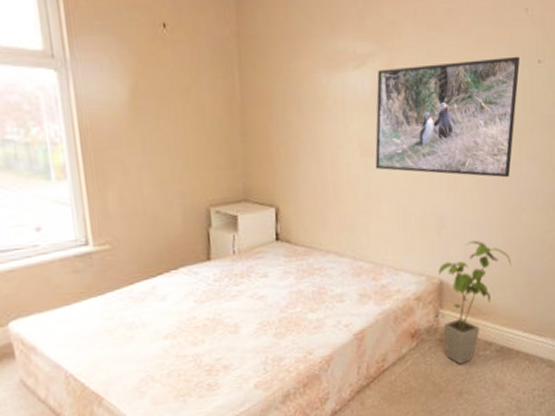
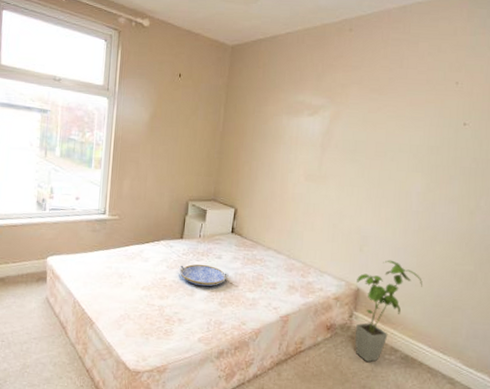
serving tray: none [212,288,281,318] -> present [179,264,229,287]
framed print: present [375,56,521,178] -> none [315,118,448,214]

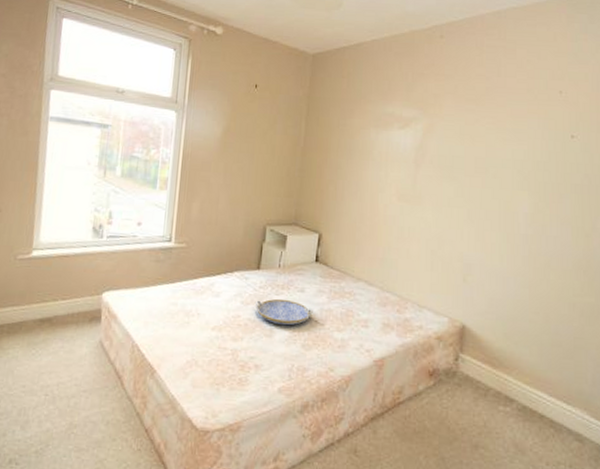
house plant: present [355,260,422,363] -> none [461,291,537,416]

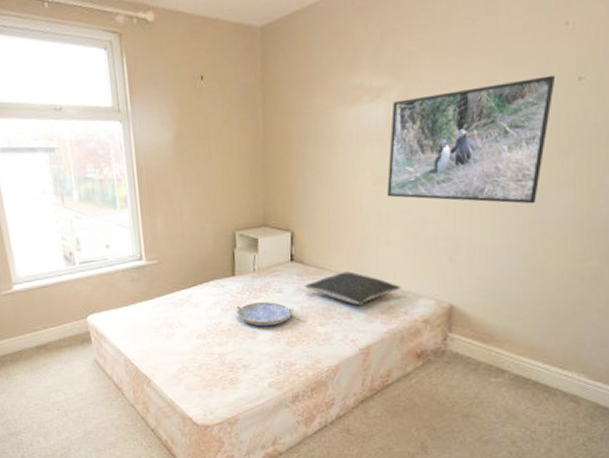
pillow: none [326,278,418,315] -> present [305,271,401,305]
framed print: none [409,130,554,237] -> present [386,75,556,204]

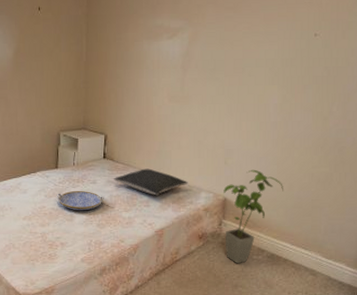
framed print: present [386,75,556,204] -> none [179,31,300,123]
house plant: none [449,267,532,389] -> present [223,169,283,264]

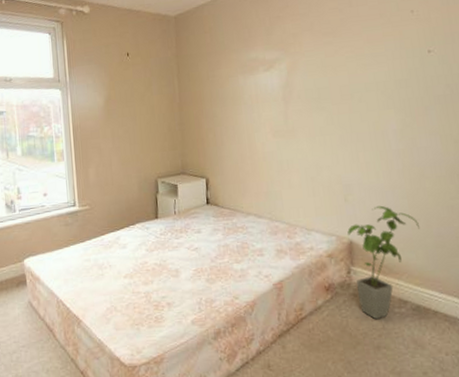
serving tray: present [57,191,104,211] -> none [159,242,212,265]
pillow: present [114,168,188,196] -> none [220,212,305,243]

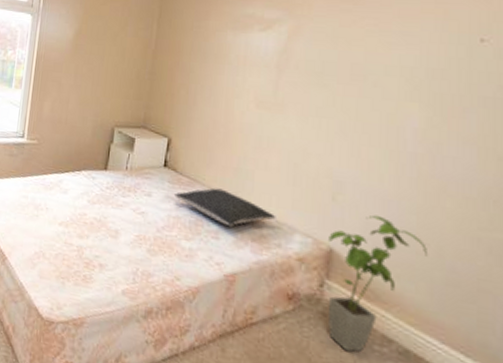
pillow: none [220,212,305,243] -> present [175,188,276,227]

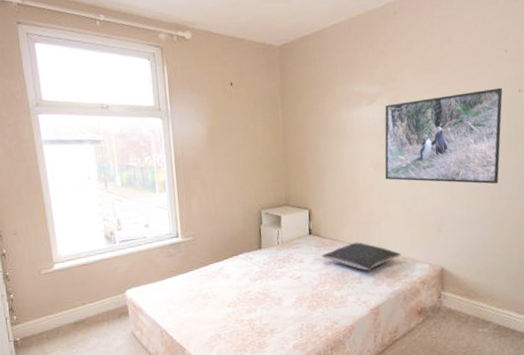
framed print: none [269,32,456,157] -> present [384,87,503,184]
house plant: present [327,214,427,352] -> none [439,235,503,339]

